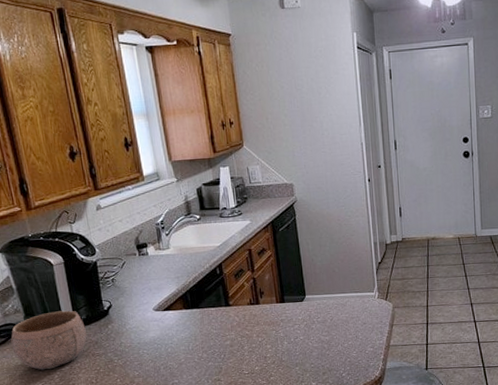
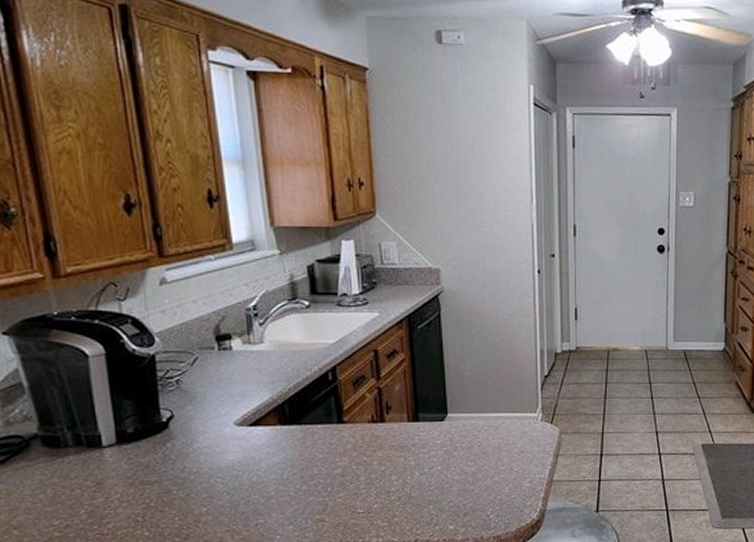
bowl: present [11,310,87,370] -> none [14,420,133,503]

